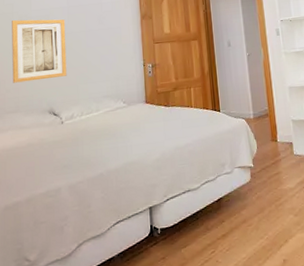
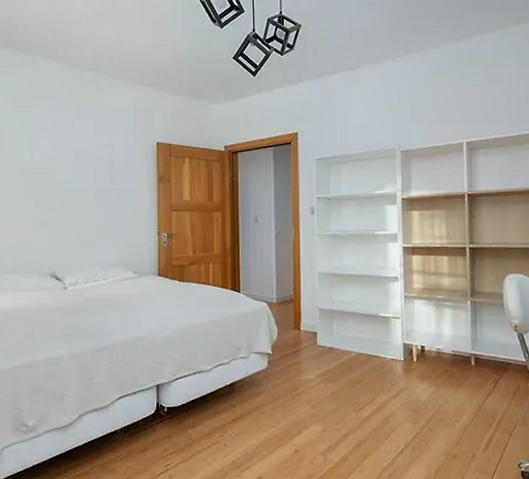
wall art: present [12,19,67,83] -> none [11,170,72,241]

